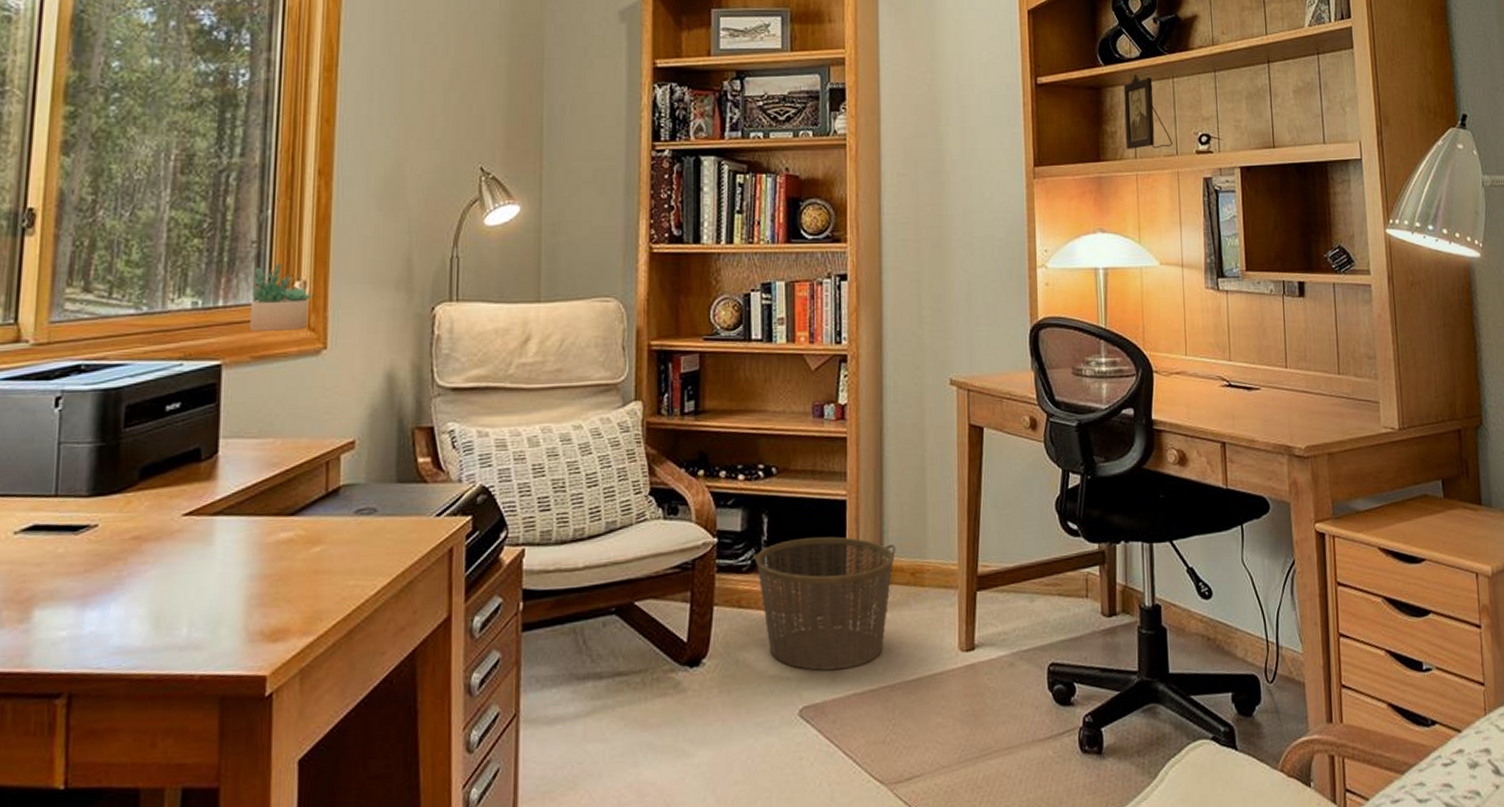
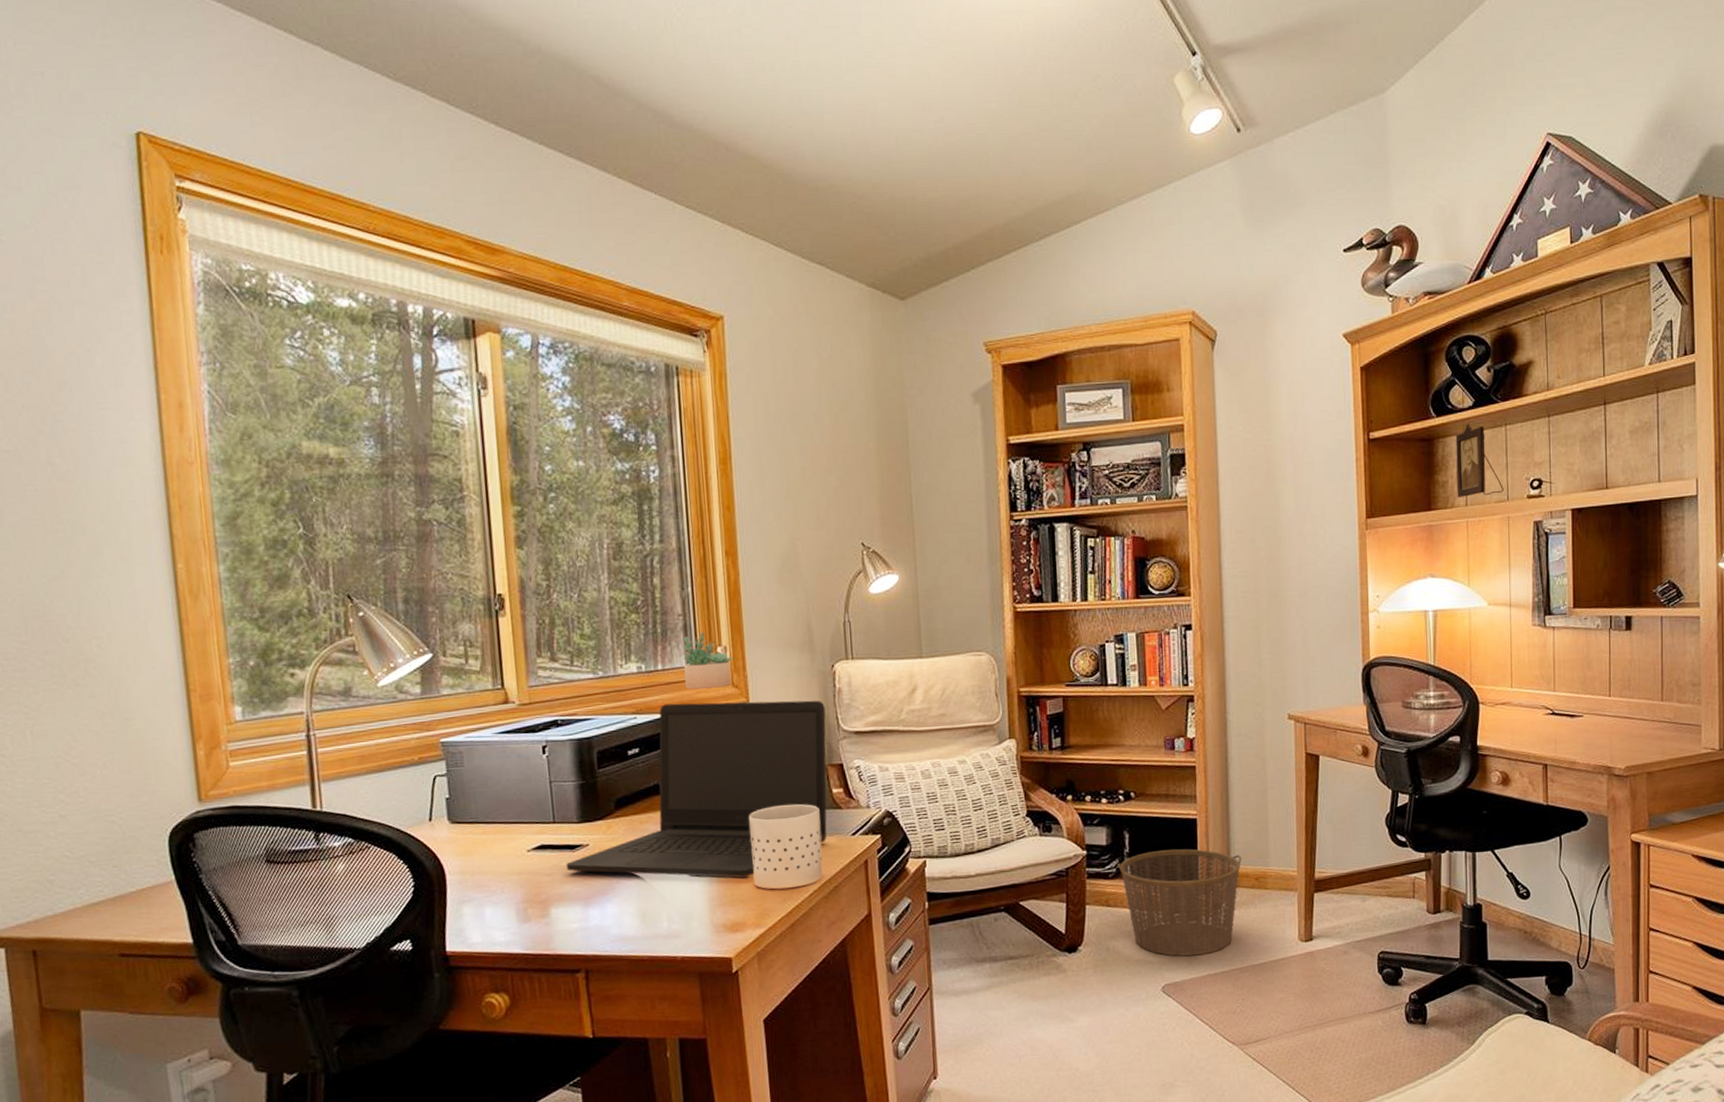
laptop: none [63,348,419,570] -> present [566,700,827,878]
mug: none [305,475,399,586] -> present [748,804,824,890]

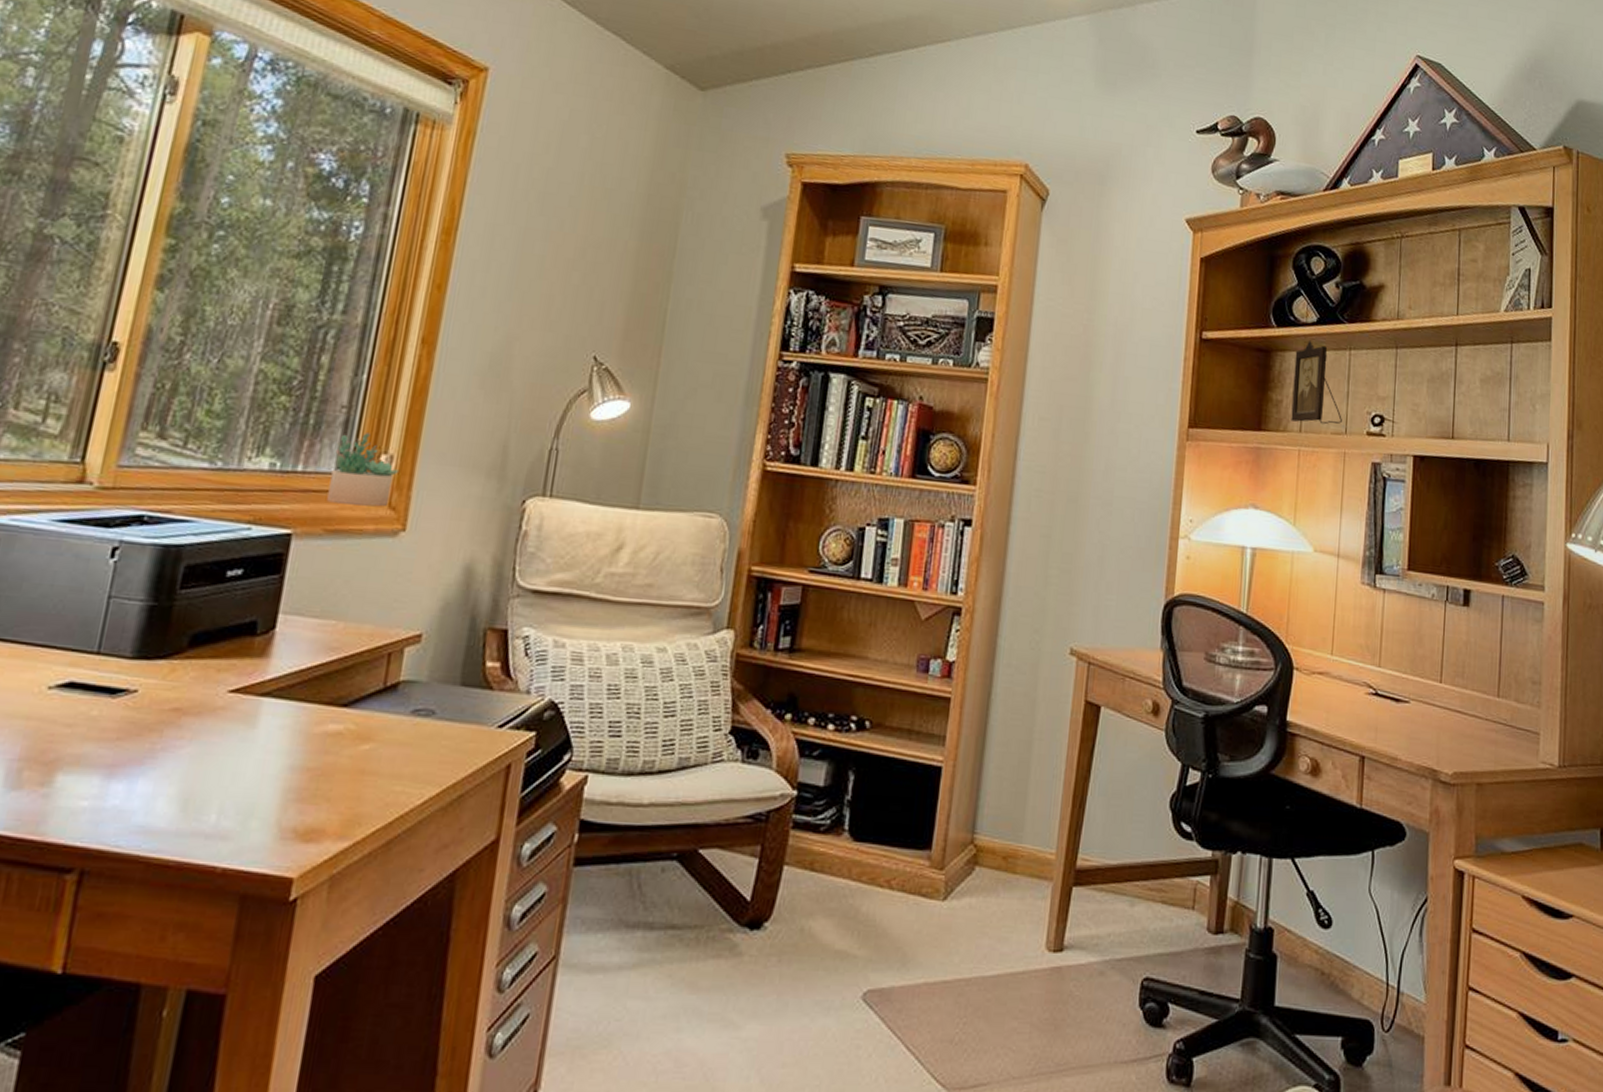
laptop: present [566,700,827,878] -> none [96,516,502,766]
mug: present [748,804,824,890] -> none [349,673,463,791]
basket: present [1116,849,1242,957] -> none [832,803,990,955]

